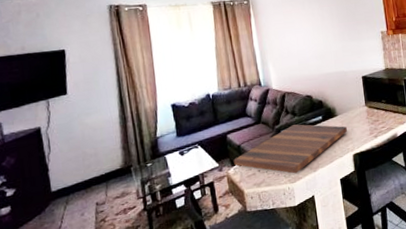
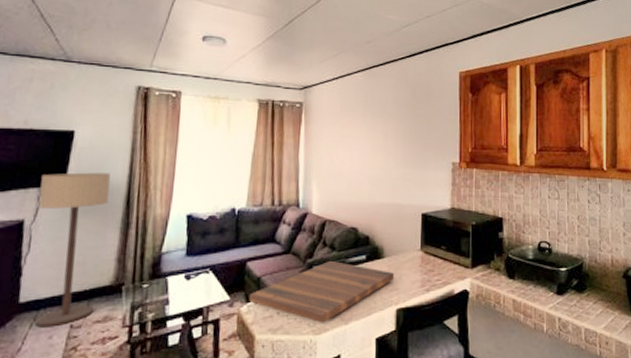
floor lamp: none [46,80,112,209] -> present [35,172,110,328]

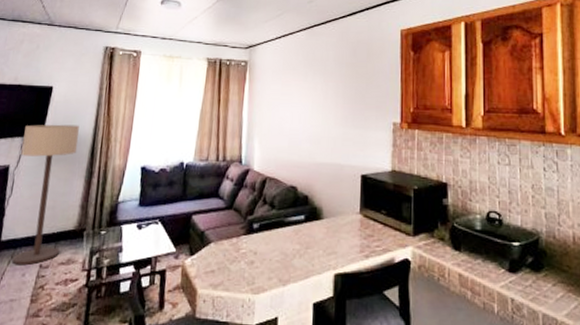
cutting board: present [249,260,395,323] -> none [193,218,333,283]

